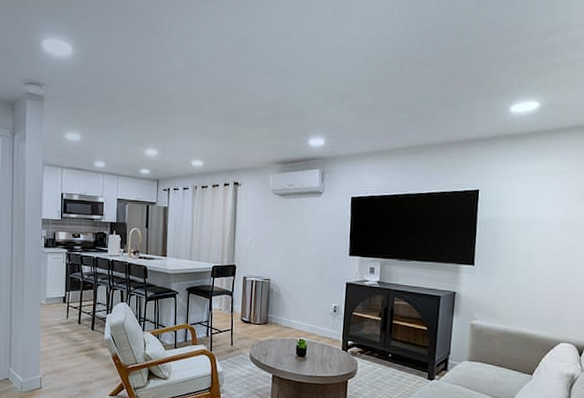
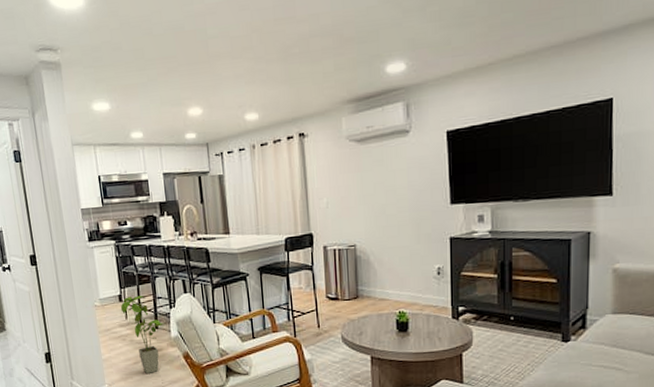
house plant: none [63,299,101,370] -> present [120,295,166,375]

